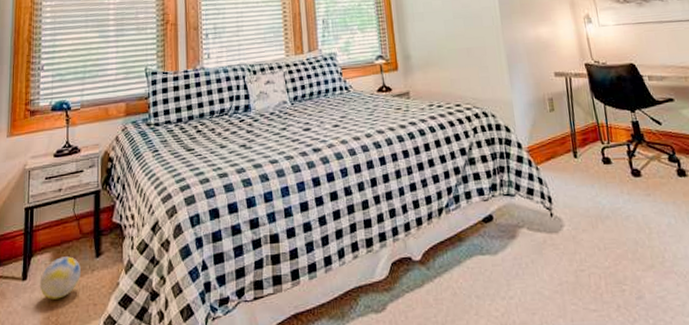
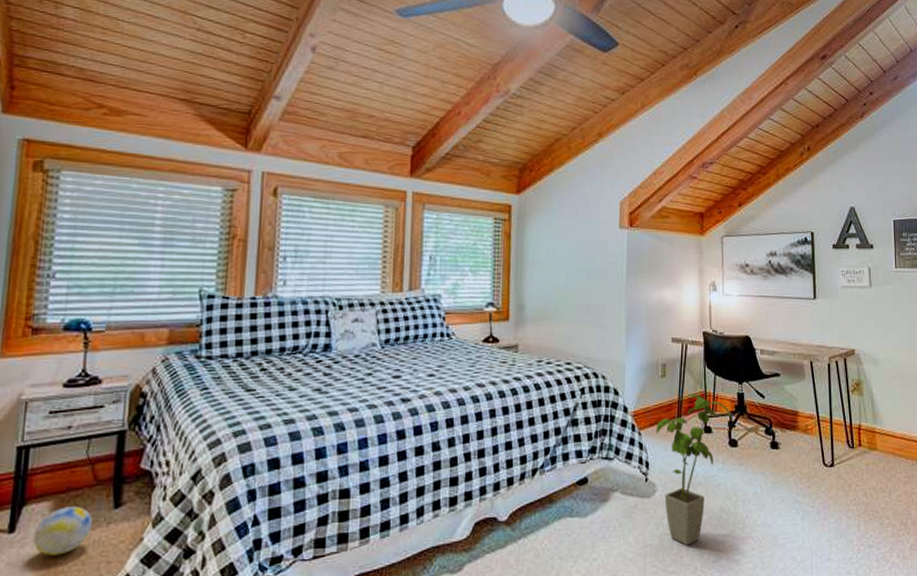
house plant: none [552,124,630,282] -> present [656,393,732,546]

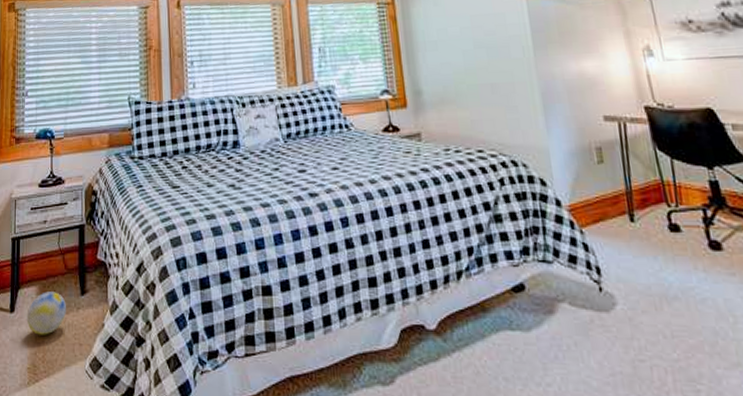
house plant: present [656,393,732,546] -> none [601,181,707,378]

